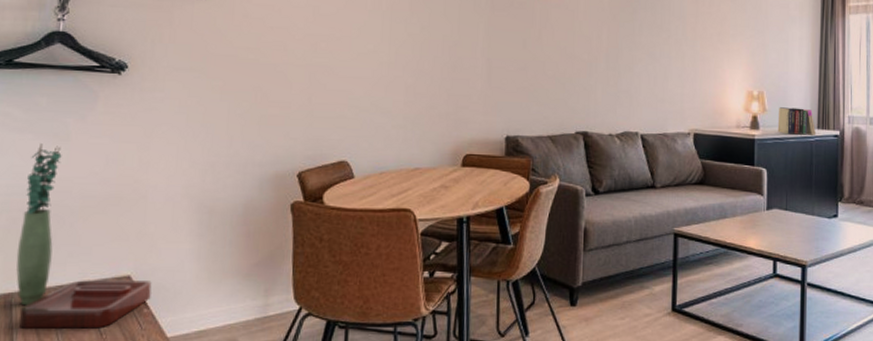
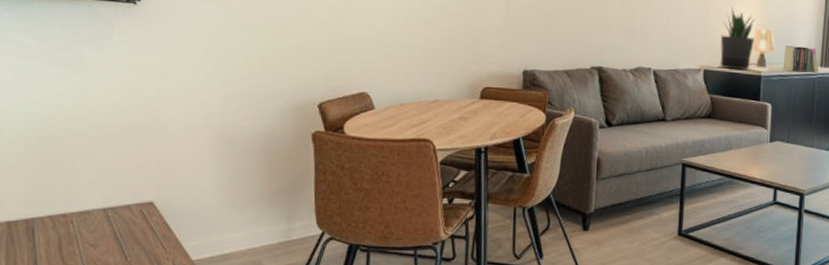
vase: present [16,144,62,306] -> none [36,72,79,231]
decorative tray: present [18,280,152,329] -> none [42,206,175,252]
planter: none [710,67,746,134] -> present [720,7,755,71]

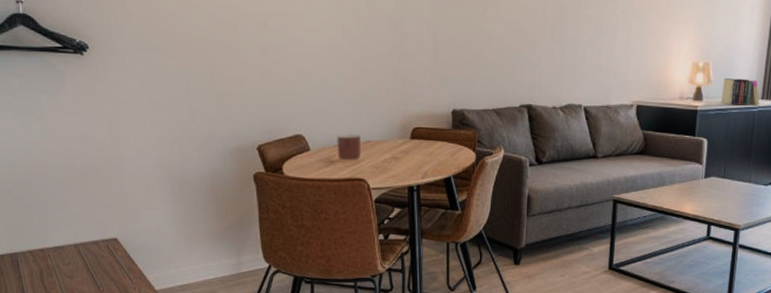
mug: none [403,92,429,122] -> present [337,134,362,162]
planter: present [720,7,755,71] -> none [654,39,693,105]

